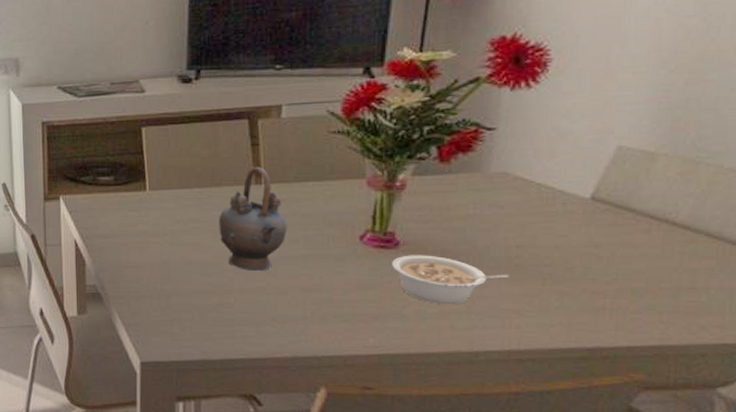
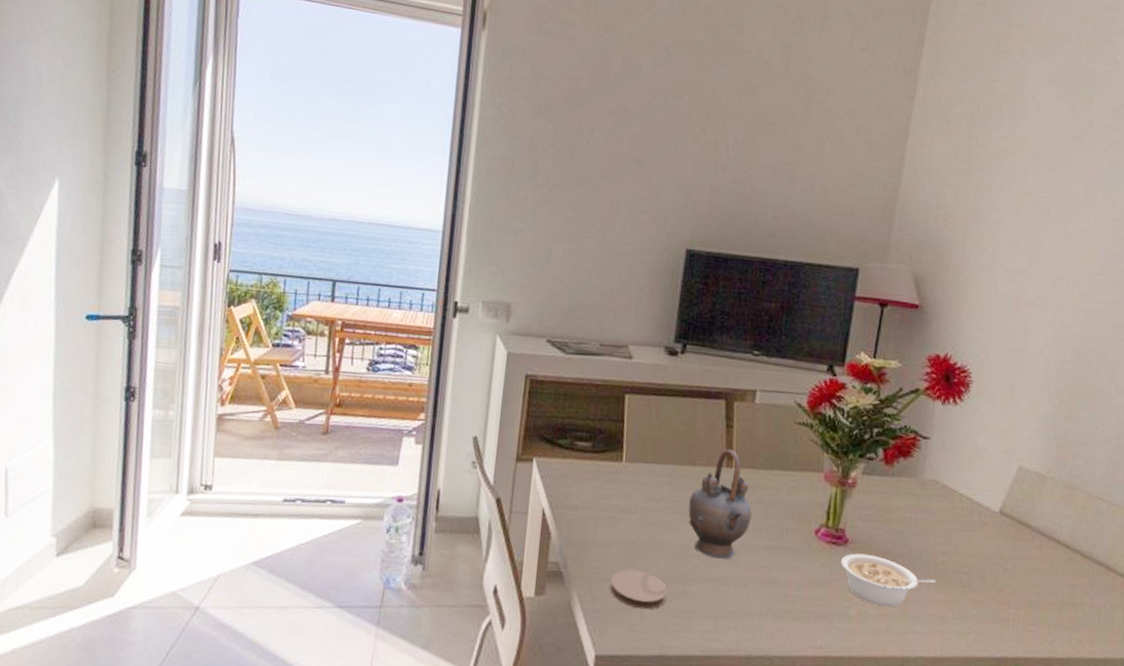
coaster: none [148,286,205,321] -> present [610,569,667,610]

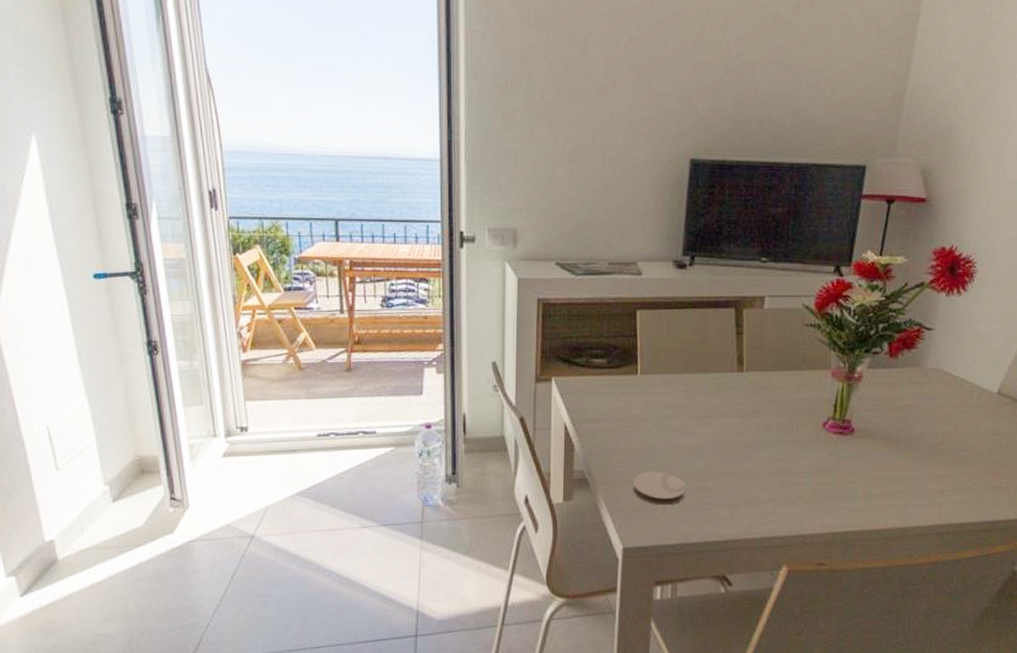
teapot: present [688,448,752,560] -> none [703,354,763,456]
legume: present [841,553,936,608] -> none [847,441,936,486]

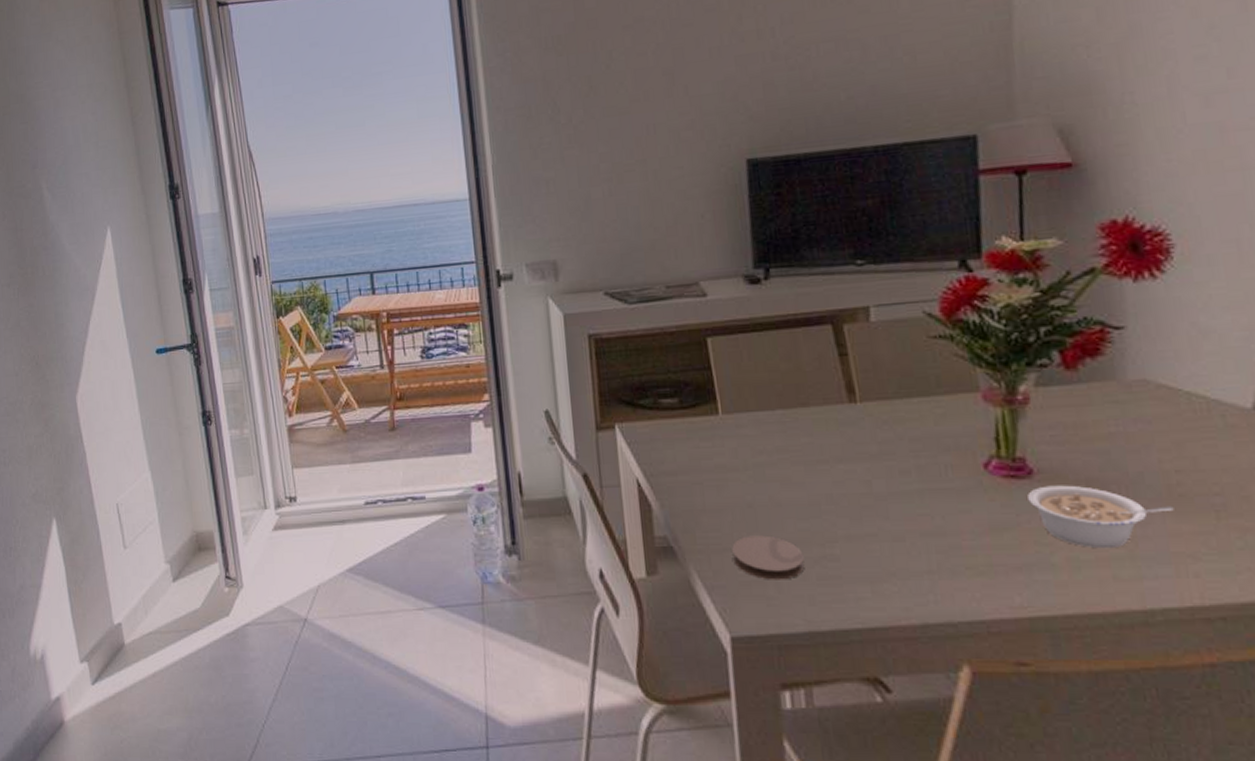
legume: none [847,441,936,486] -> present [1028,485,1174,549]

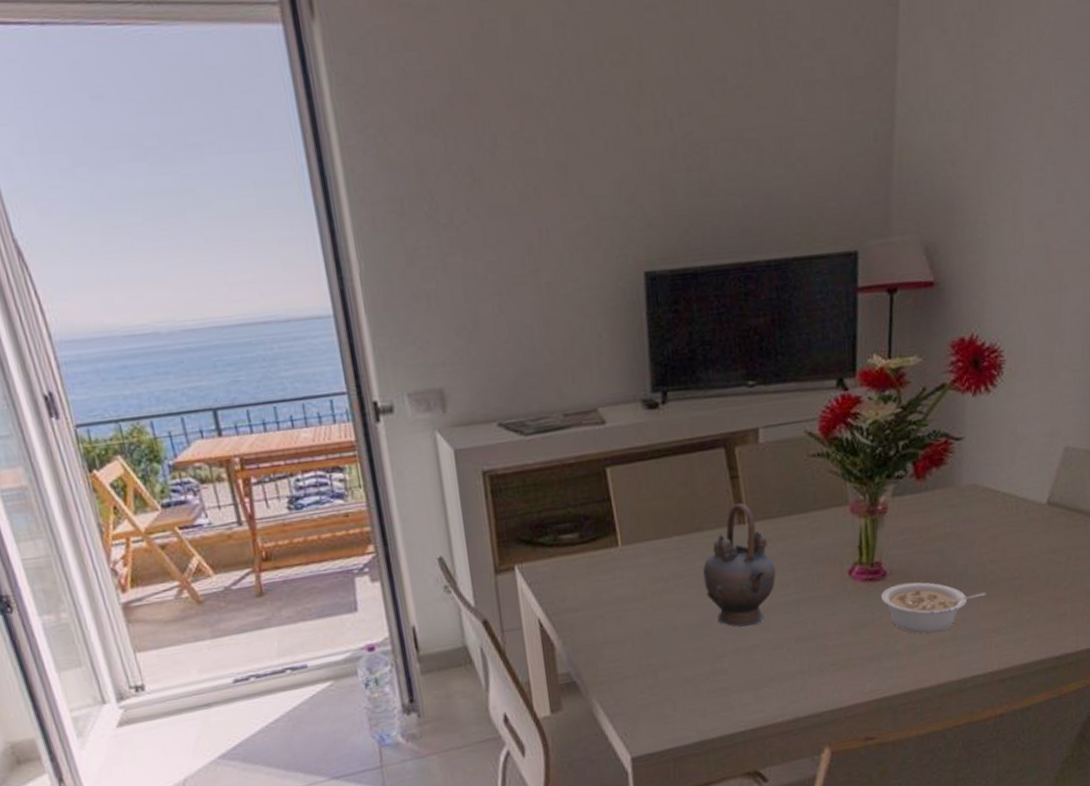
coaster: present [732,535,805,580] -> none [632,658,698,701]
teapot: none [809,380,895,513] -> present [703,502,776,628]

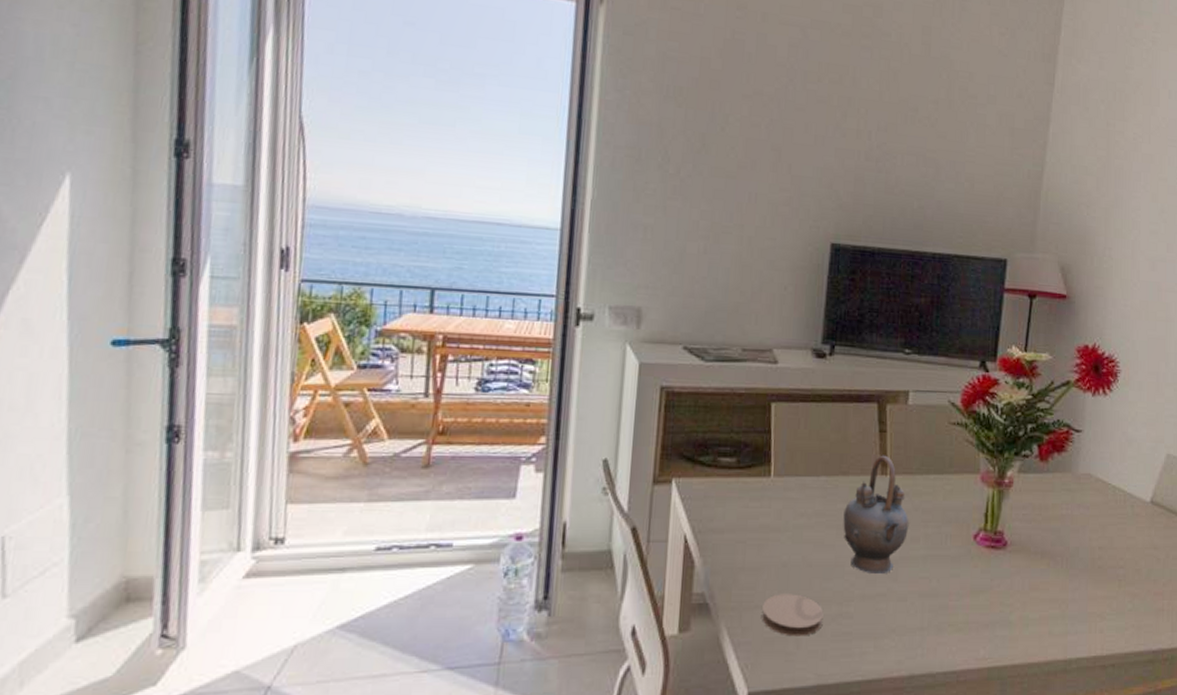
coaster: none [632,658,698,701] -> present [762,594,824,637]
legume: present [881,582,986,634] -> none [1001,556,1094,609]

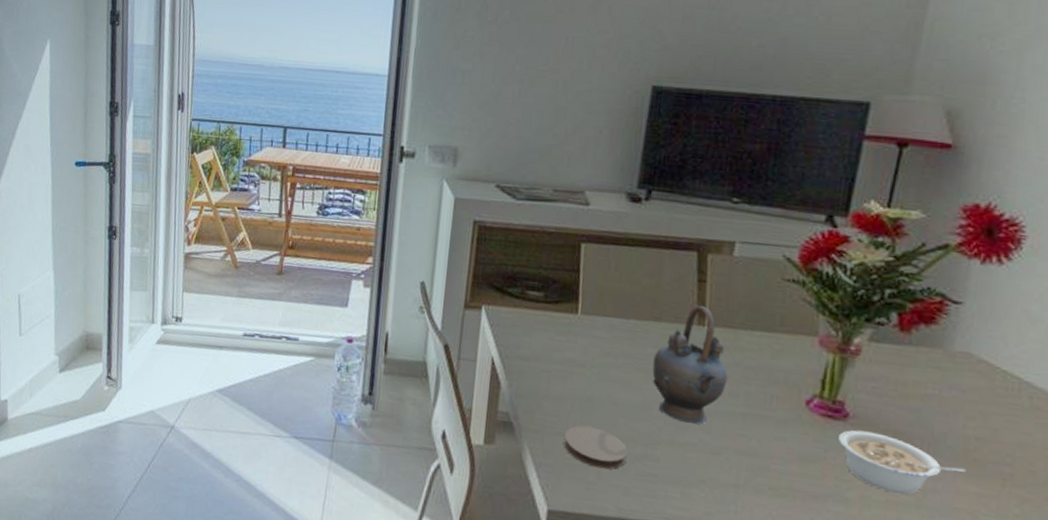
legume: none [1001,556,1094,609] -> present [838,430,966,495]

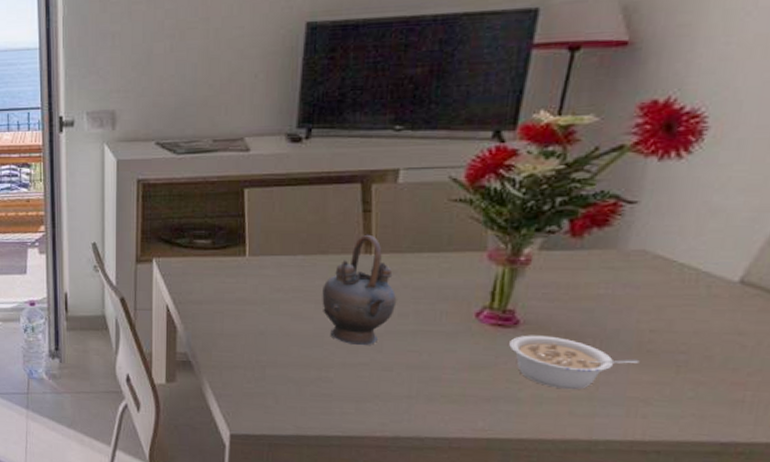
coaster: present [564,425,628,470] -> none [241,357,302,394]

